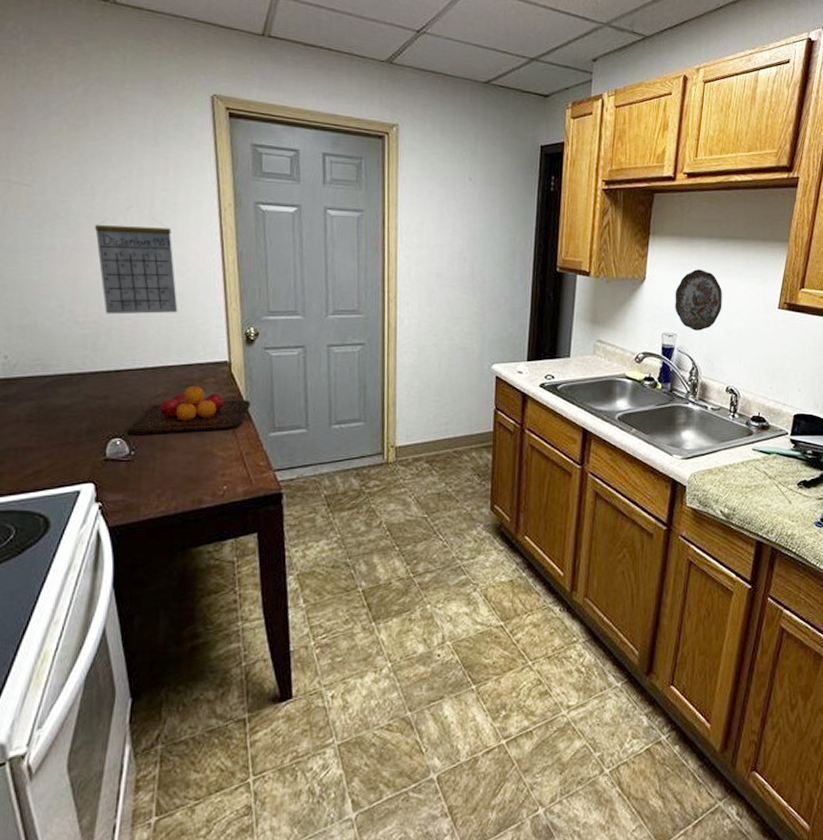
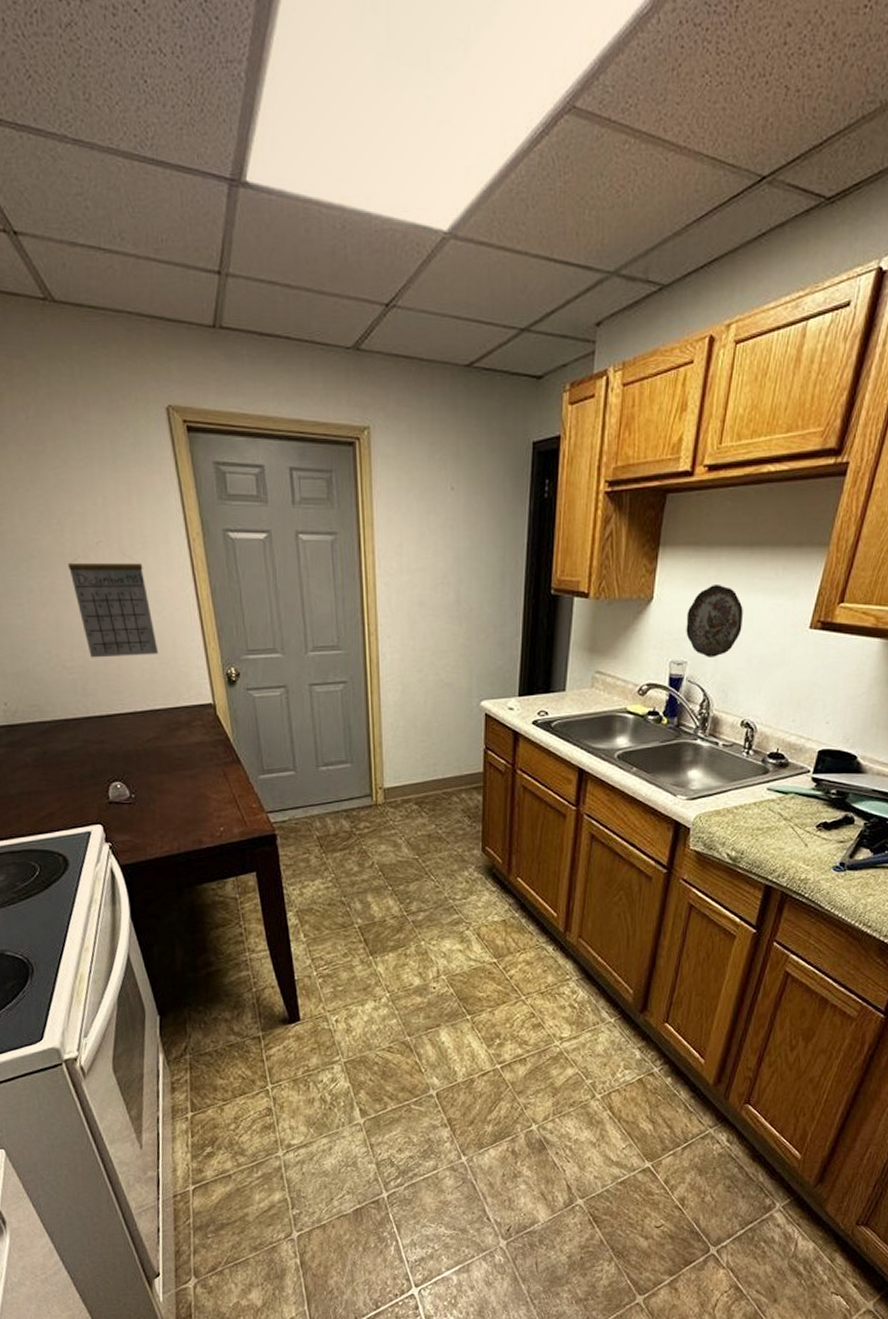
chopping board: present [129,387,251,434] -> none [127,730,238,778]

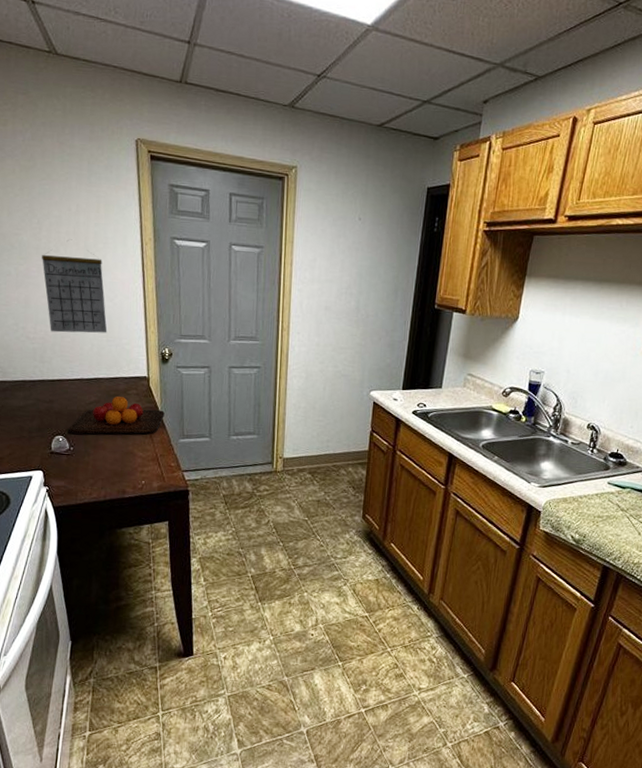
chopping board: none [127,730,238,778] -> present [69,396,165,435]
decorative plate: present [686,585,743,657] -> none [544,311,593,370]

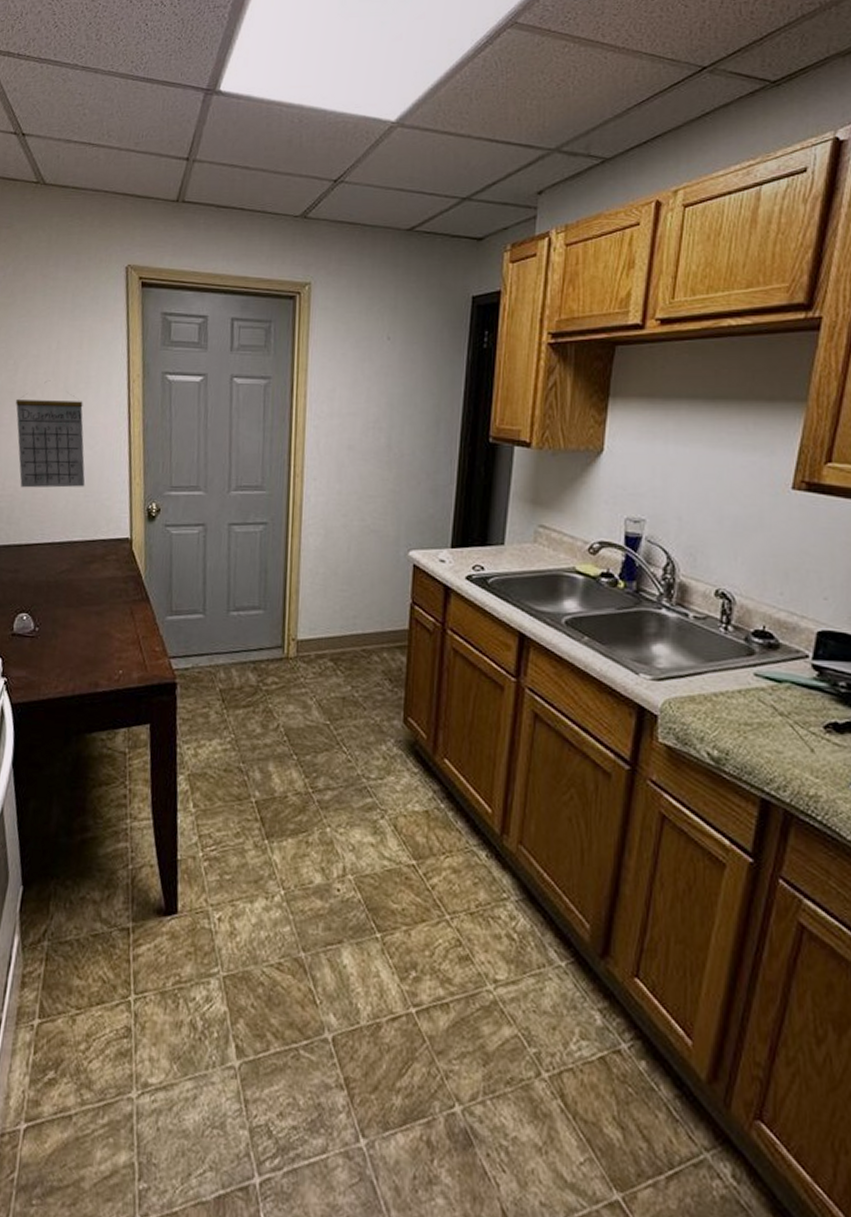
chopping board: present [69,396,165,435] -> none [34,563,149,611]

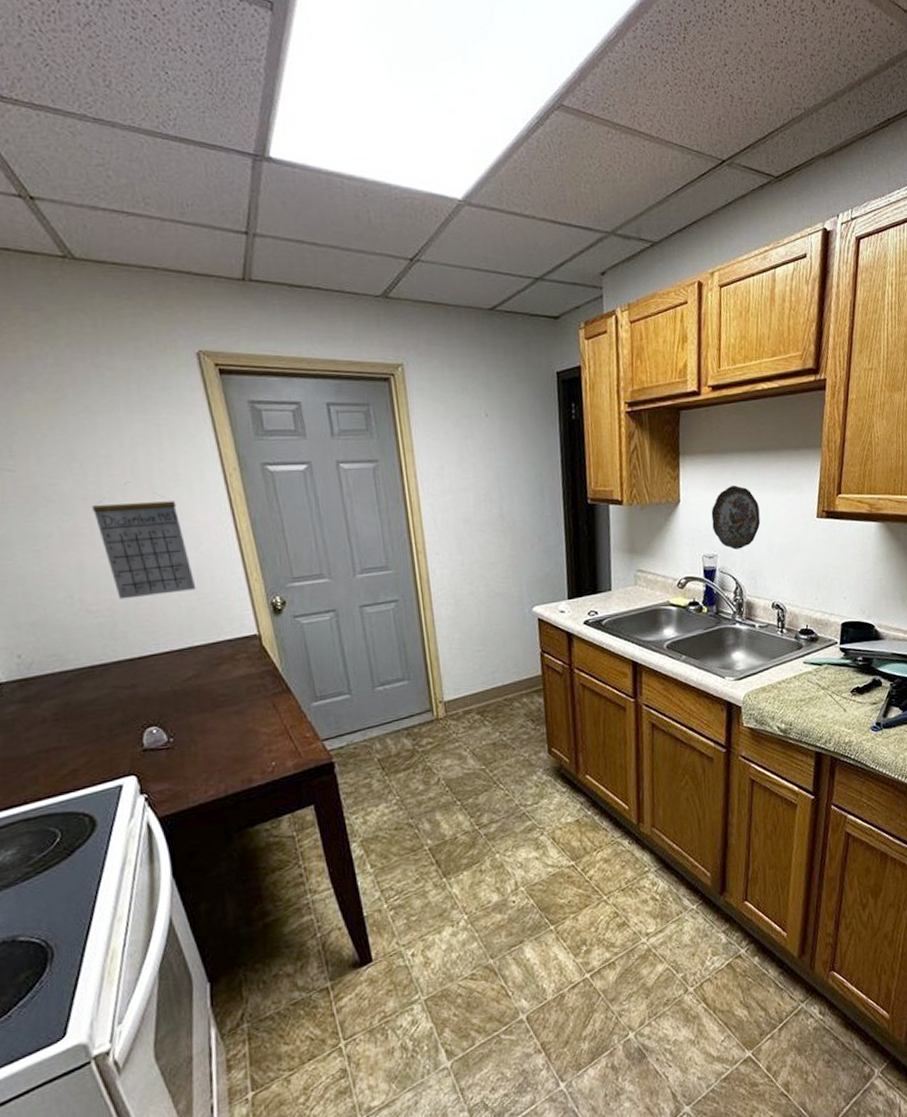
decorative plate: none [643,438,709,516] -> present [711,486,761,550]

